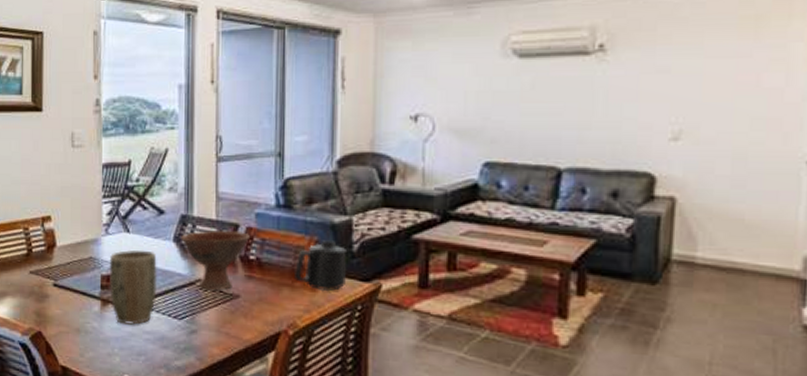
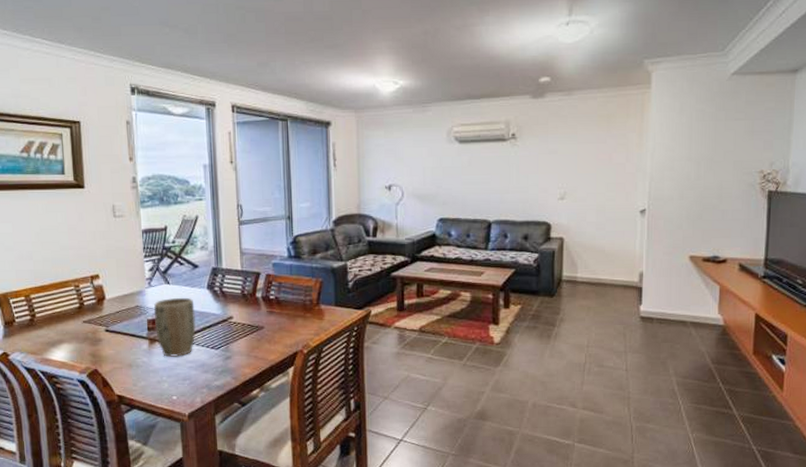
bowl: present [181,229,251,291] -> none [213,277,270,325]
mug: present [293,240,348,292] -> none [305,281,345,319]

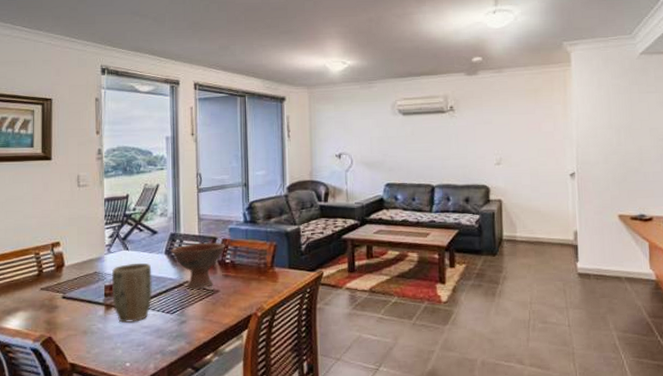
bowl: none [213,277,270,325] -> present [171,242,226,289]

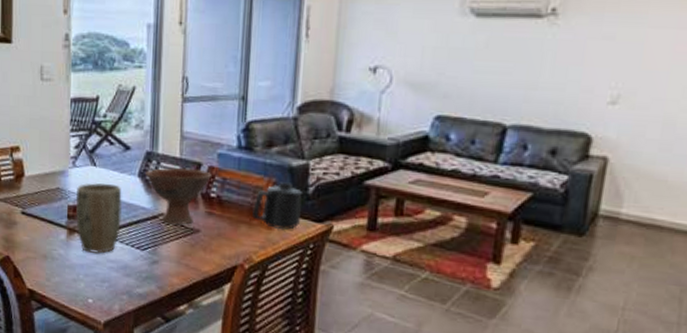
mug: none [259,244,298,281] -> present [251,182,303,230]

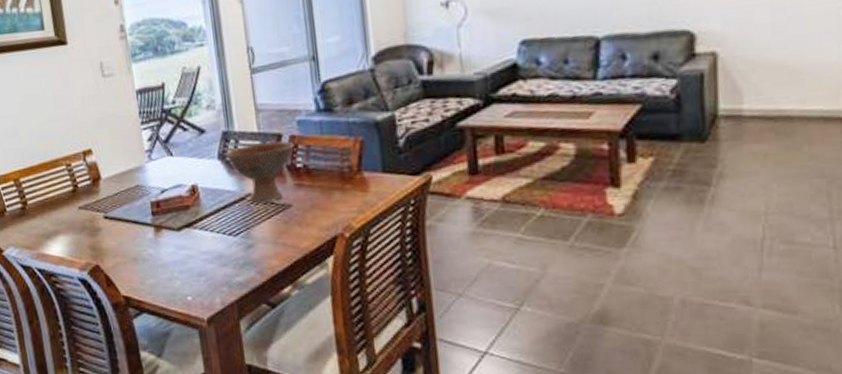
plant pot: present [75,183,122,254] -> none [157,171,209,247]
mug: present [251,182,303,230] -> none [342,138,396,190]

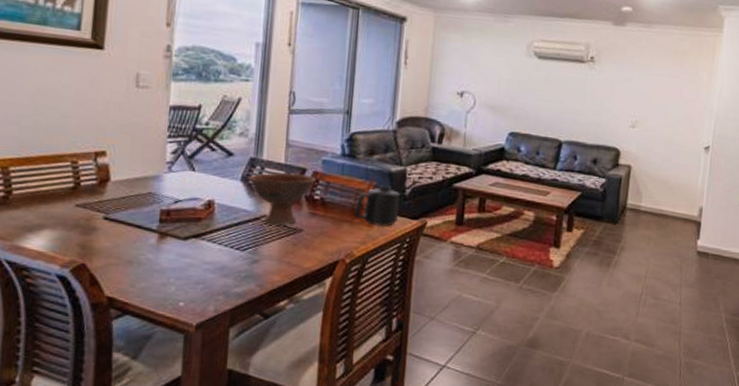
mug: none [342,138,396,190] -> present [353,185,401,227]

